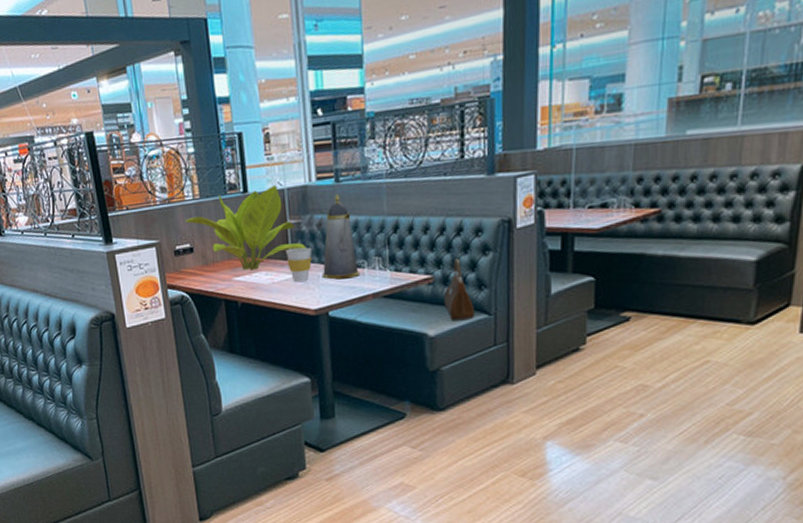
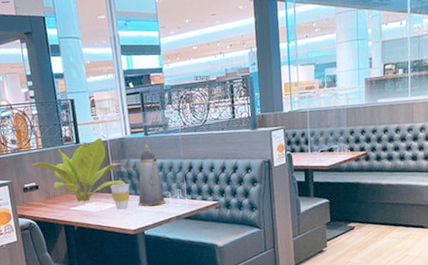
handbag: present [443,257,474,320] -> none [227,188,250,234]

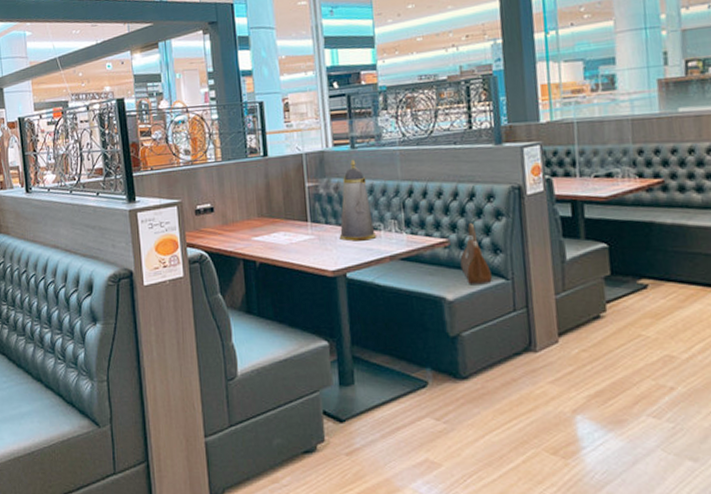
artificial plant: present [31,138,126,202] -> none [207,150,324,231]
cup: present [110,183,130,210] -> none [304,209,330,244]
handbag: none [227,188,250,234] -> present [460,222,492,284]

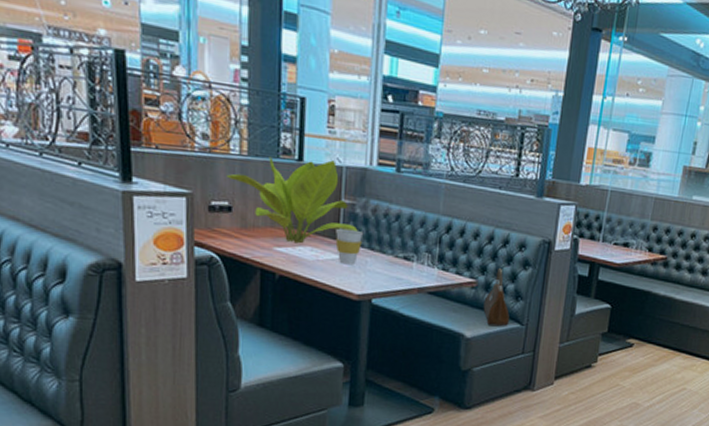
artificial plant: none [207,150,324,231] -> present [227,156,358,244]
cup: none [304,209,330,244] -> present [335,228,364,266]
coffee pot: present [339,159,377,242] -> none [370,183,409,270]

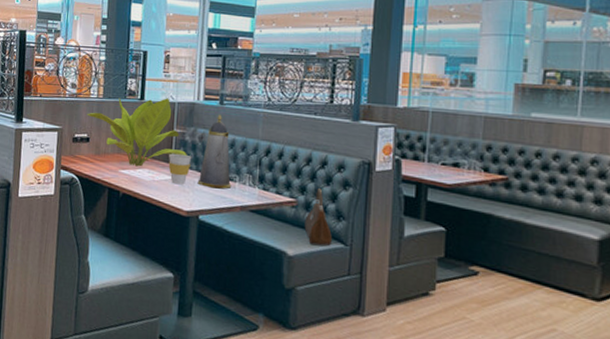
coffee pot: none [370,183,409,270] -> present [197,114,232,189]

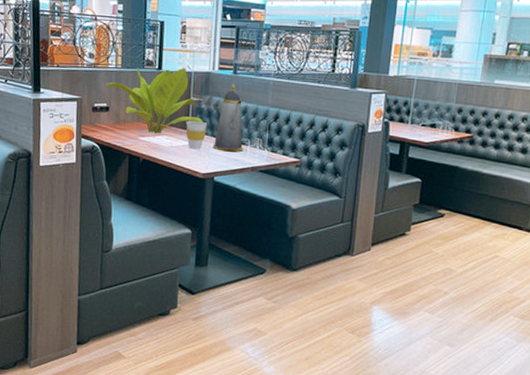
handbag: present [304,187,332,246] -> none [306,148,329,199]

